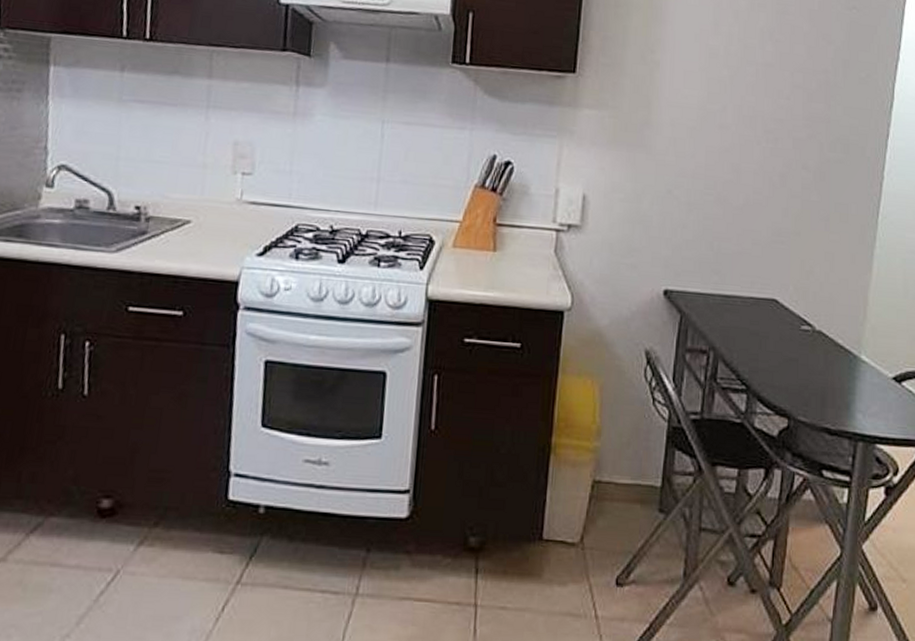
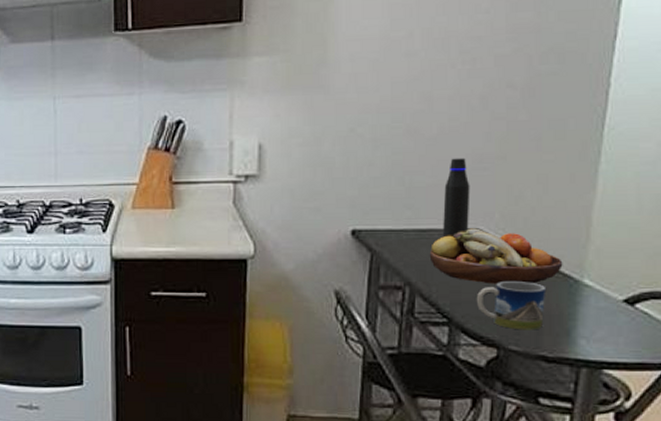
fruit bowl: none [732,298,845,357] -> present [429,228,563,284]
water bottle: none [744,229,770,306] -> present [442,158,470,238]
mug: none [771,352,830,402] -> present [476,282,545,330]

